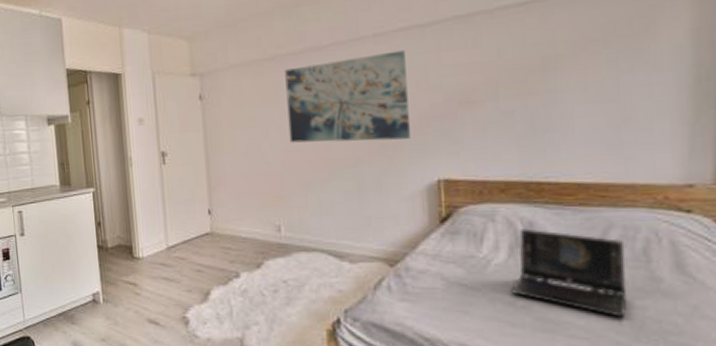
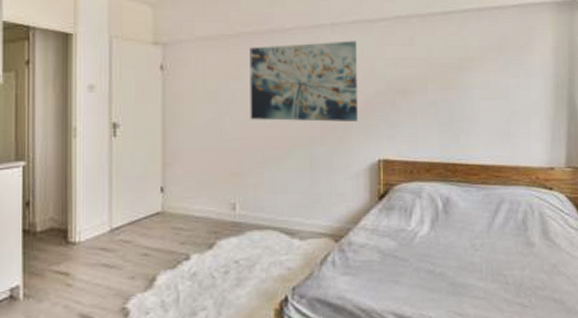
laptop: present [510,228,628,317] -> none [431,204,512,278]

